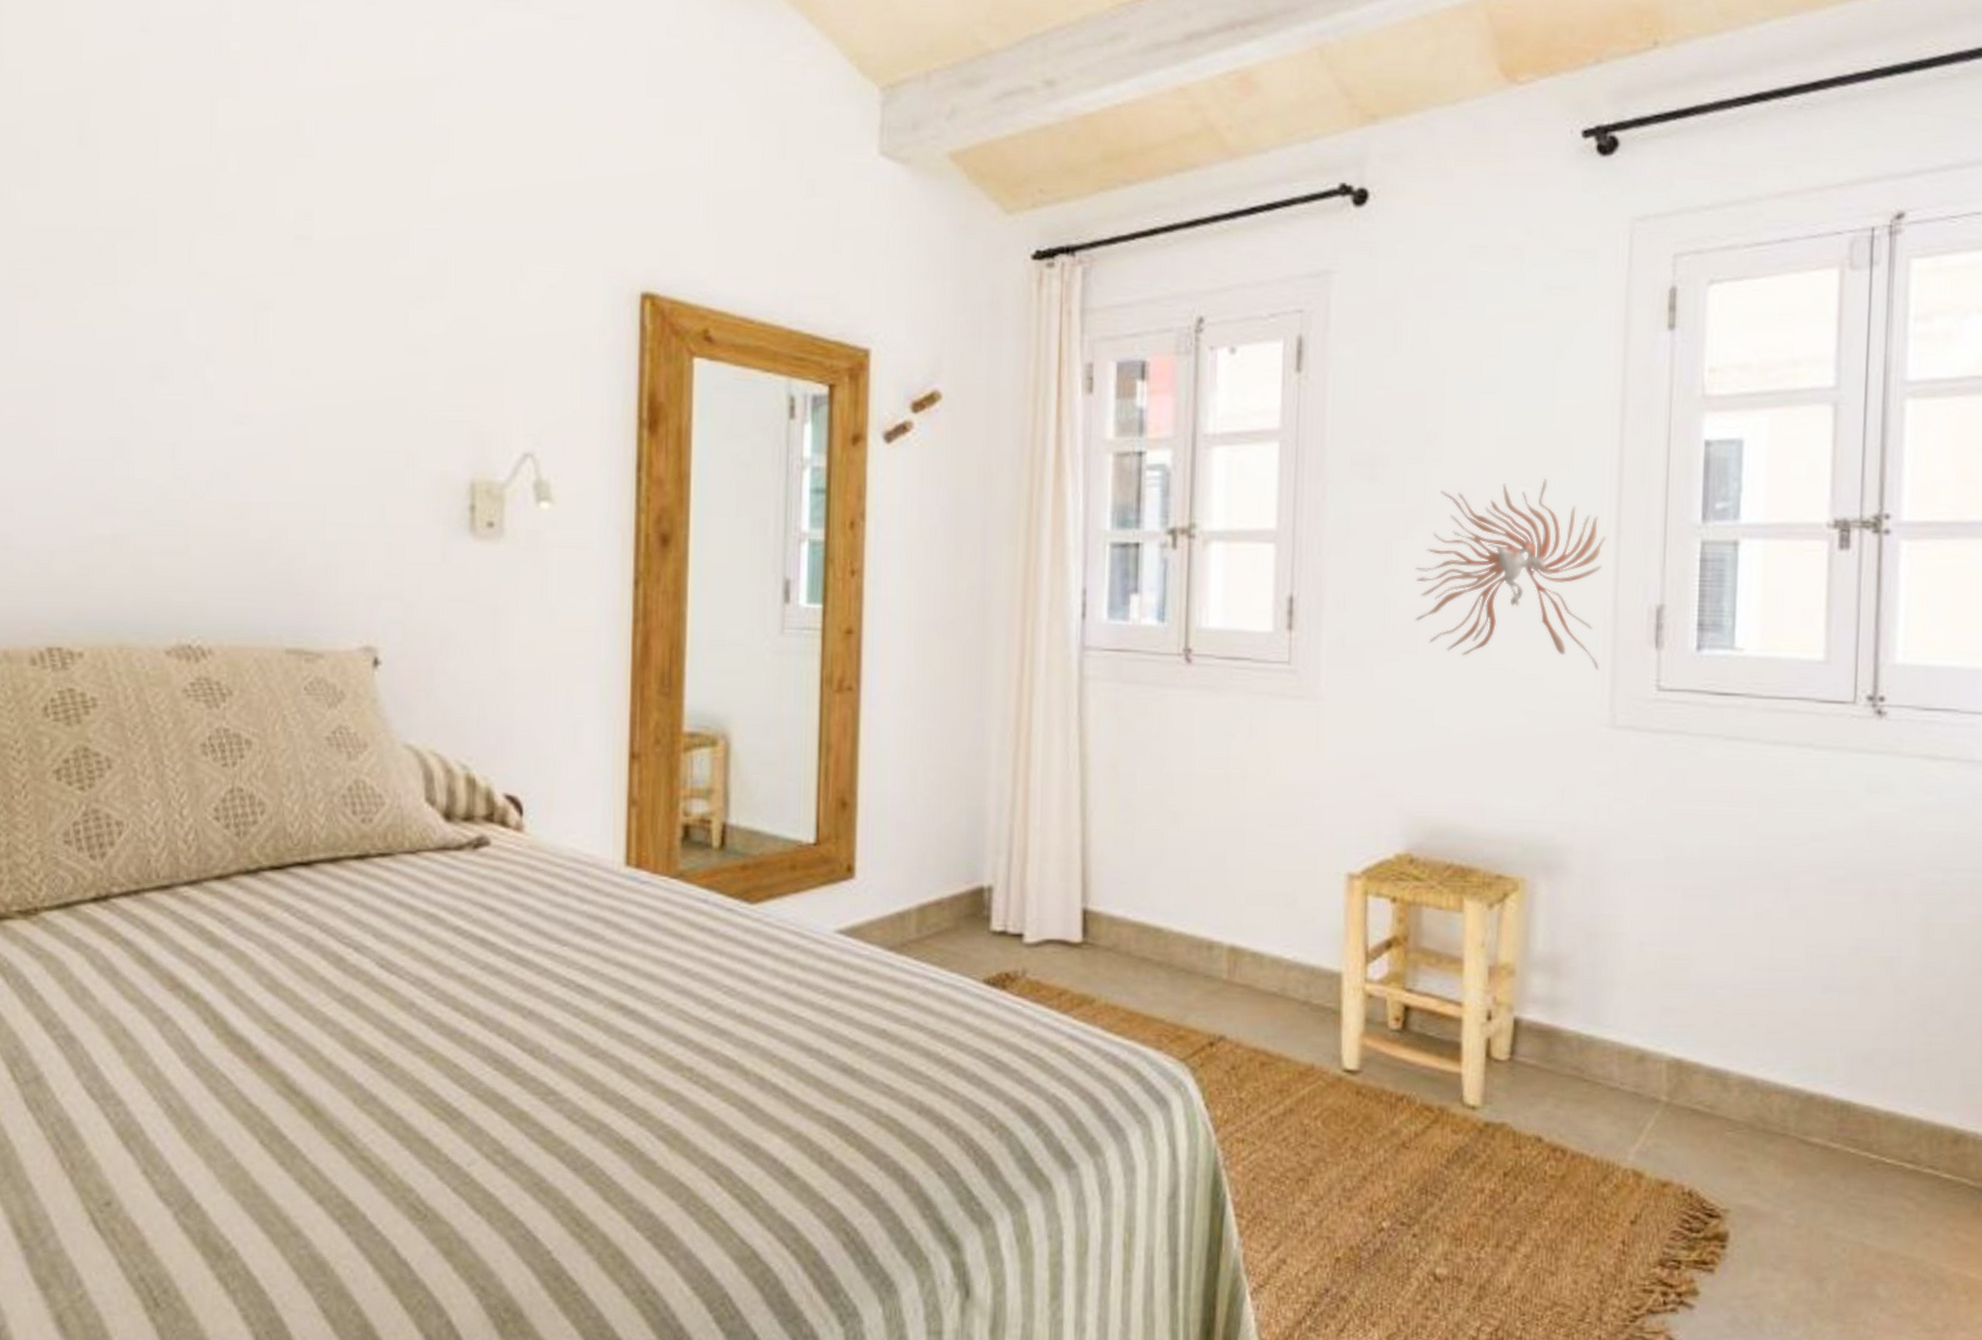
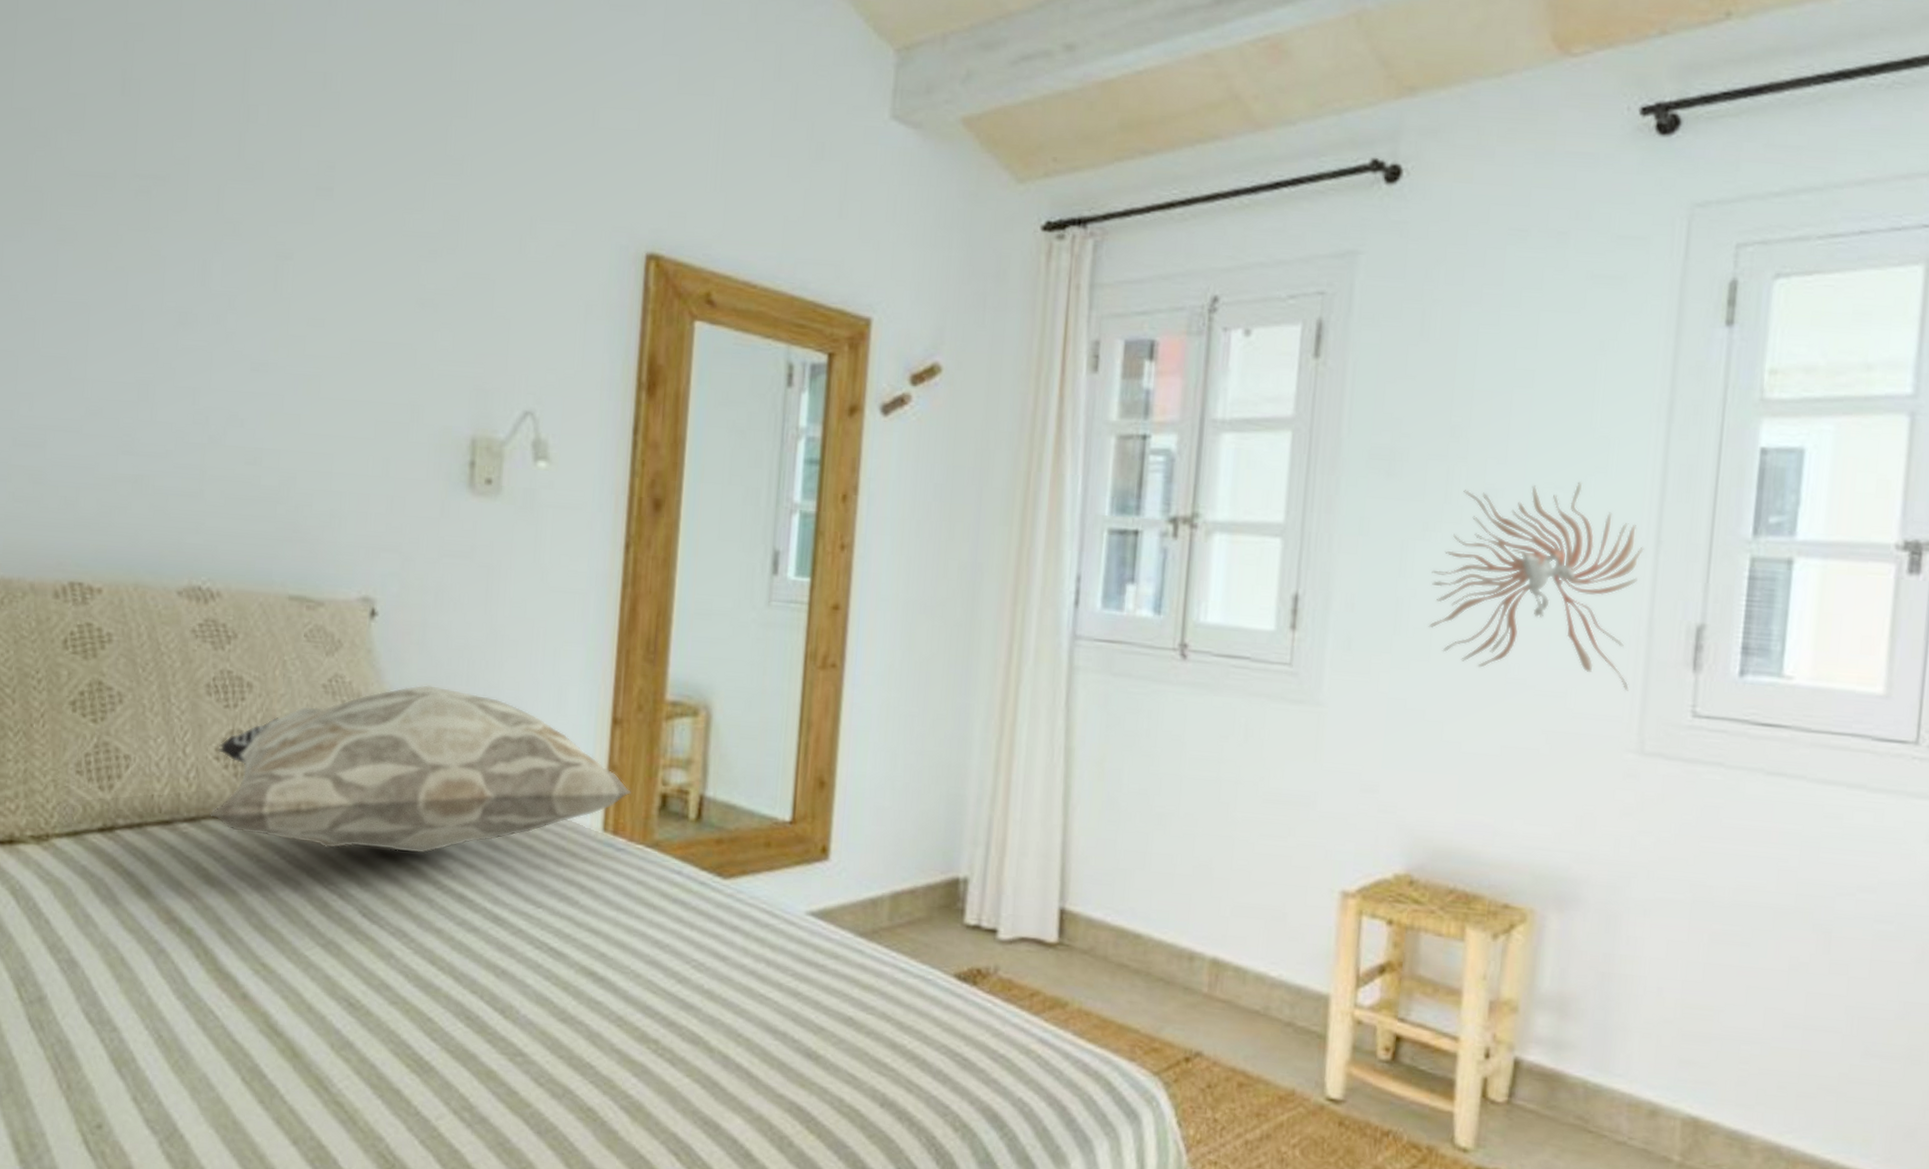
decorative pillow: none [212,731,653,902] -> present [210,685,631,854]

